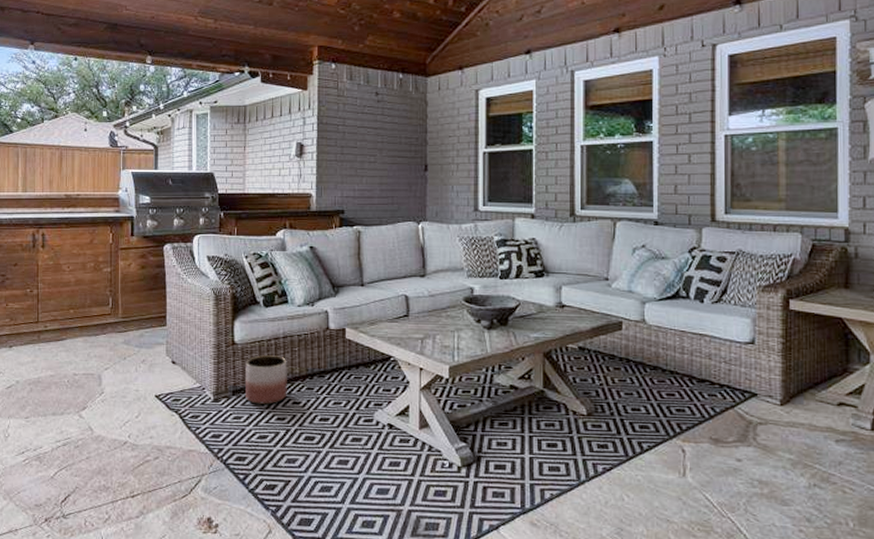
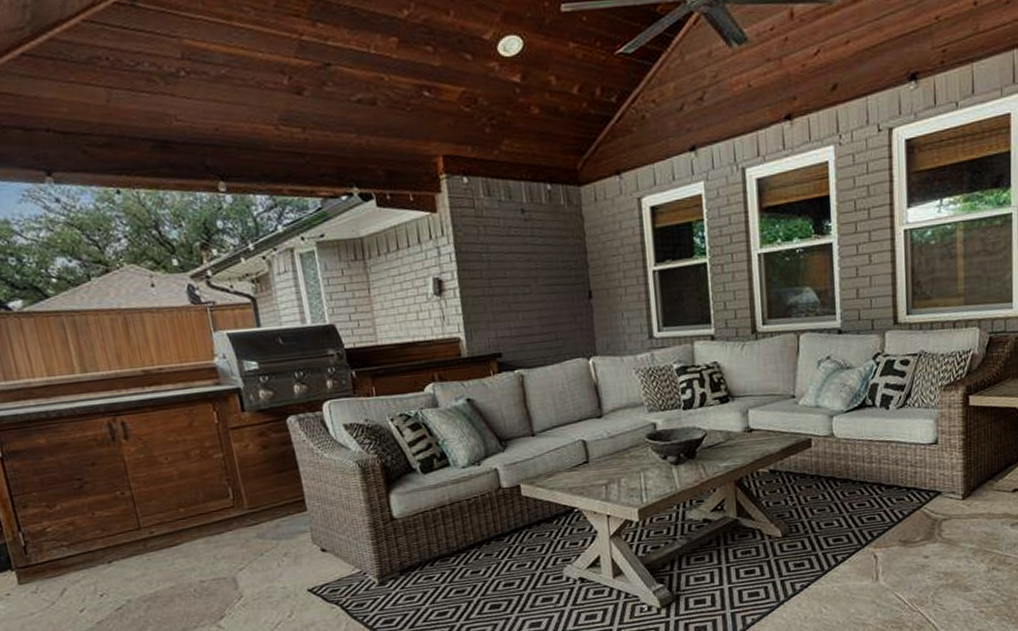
planter: present [245,355,287,405] -> none [410,525,464,581]

